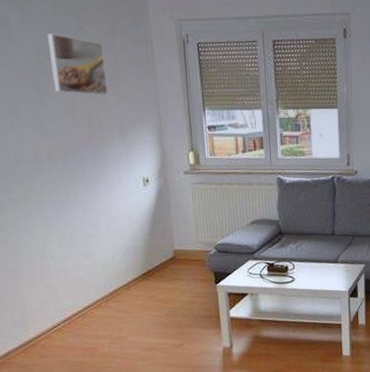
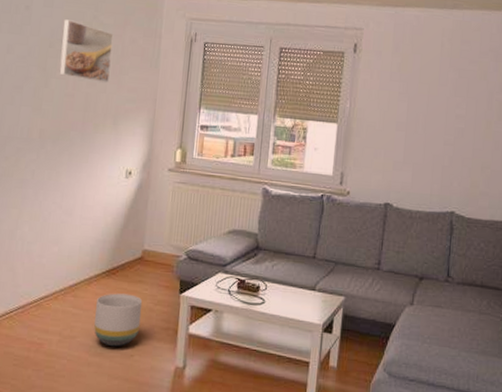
planter: none [138,291,185,340] -> present [94,293,143,347]

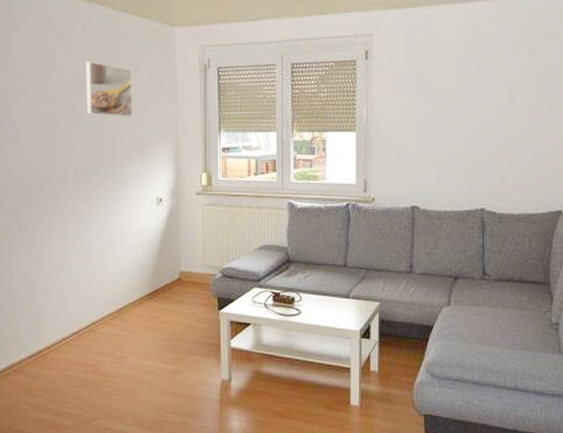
planter: present [94,293,143,347] -> none [142,314,185,365]

